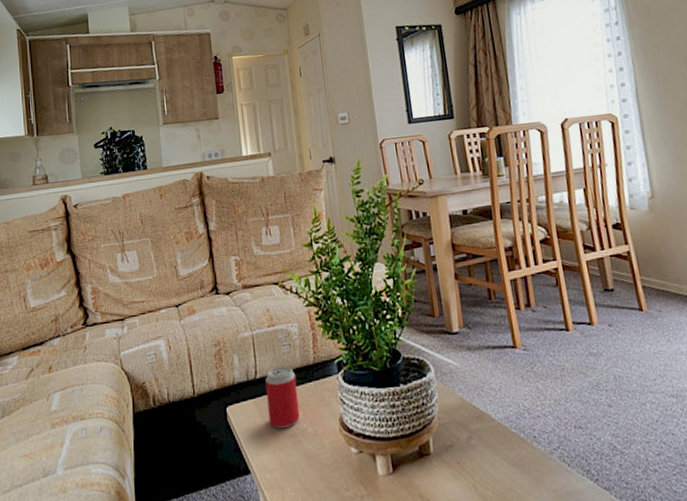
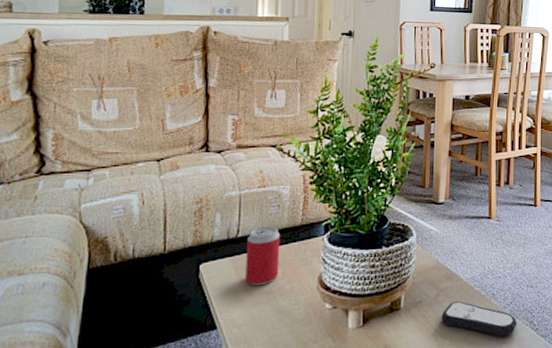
remote control: none [477,445,570,488] -> present [441,301,516,337]

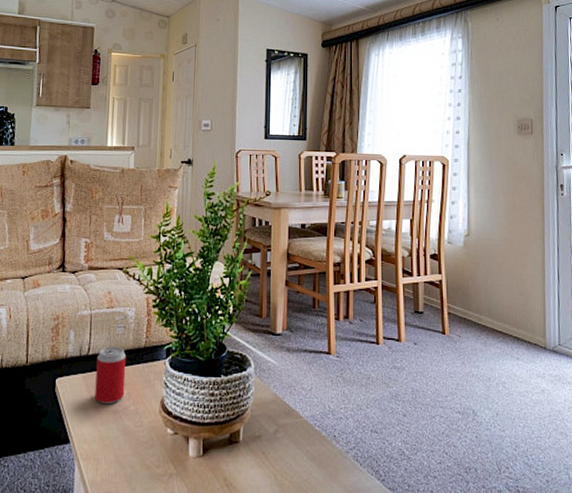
remote control: present [441,301,516,337] -> none [281,440,361,484]

